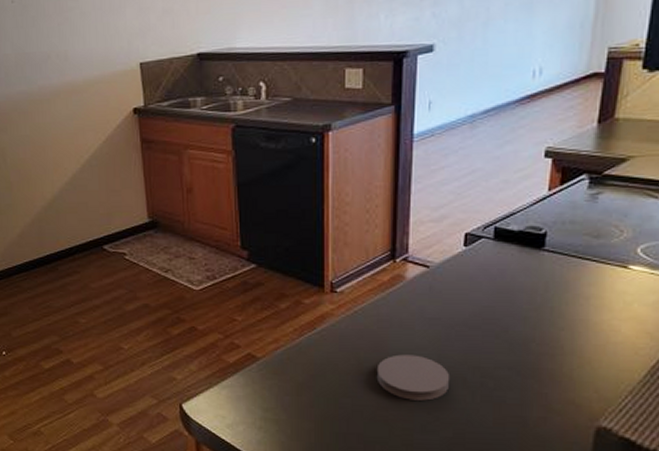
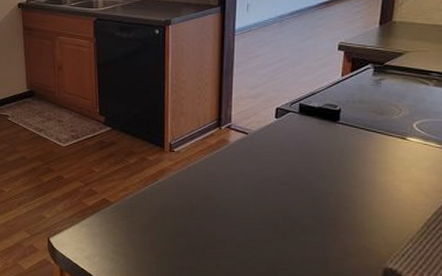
coaster: present [376,354,450,401] -> none [206,203,265,242]

